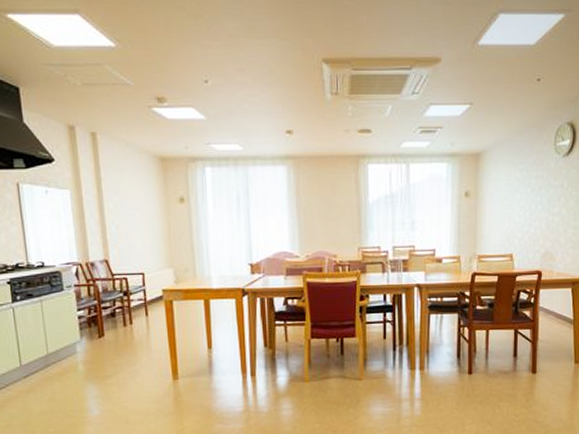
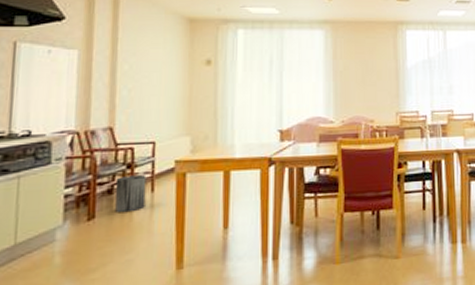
trash can: none [116,302,143,333] -> present [115,175,147,213]

